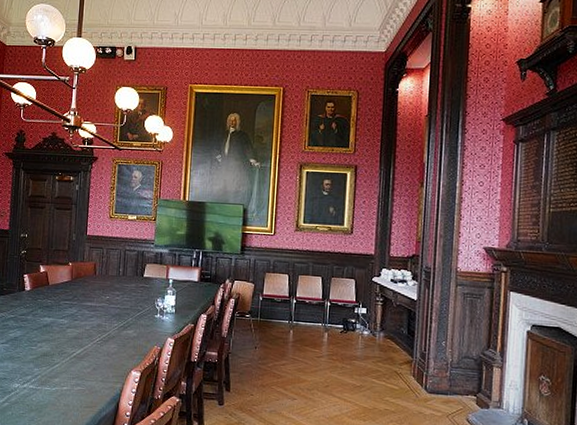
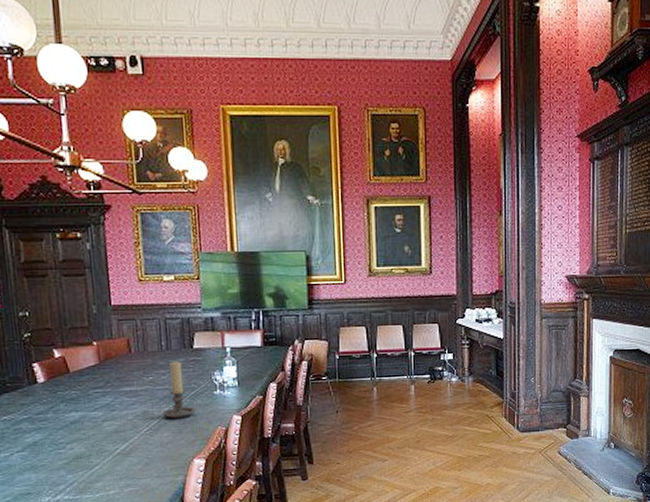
candle holder: none [113,286,139,335] -> present [163,361,196,419]

